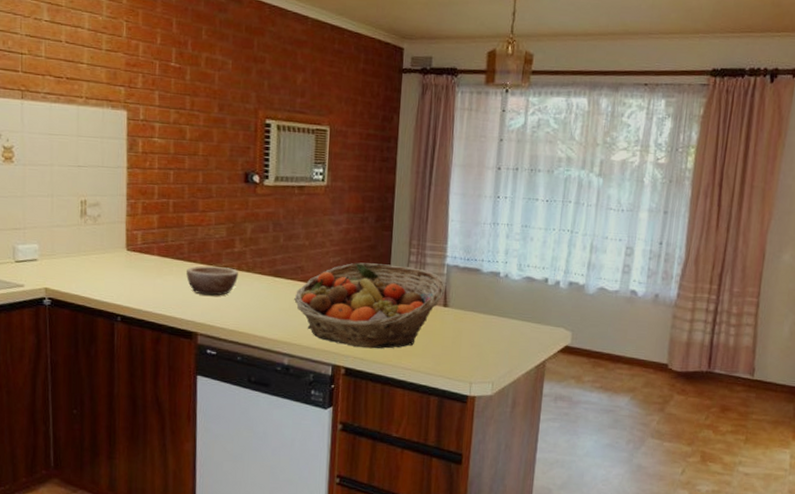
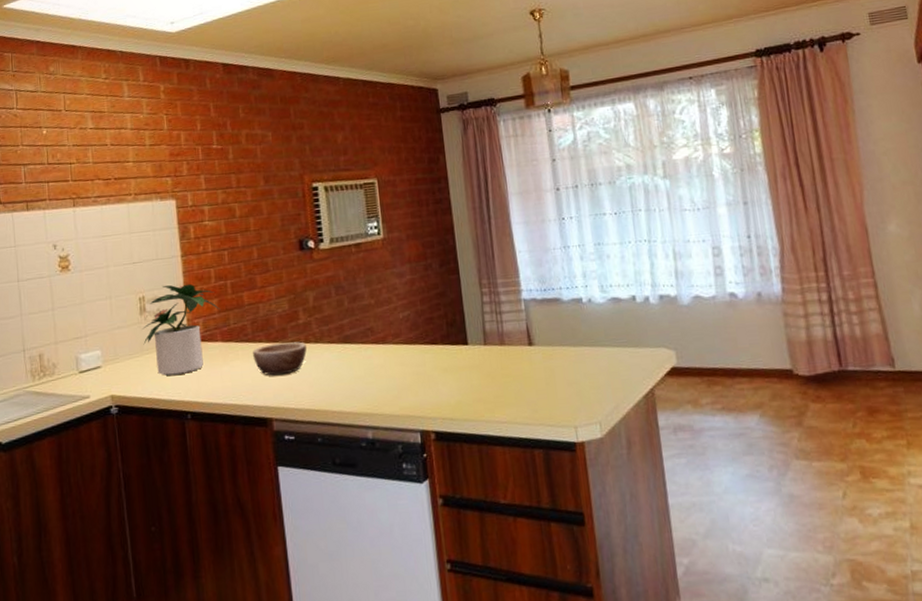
potted plant: none [81,193,160,280] -> present [142,283,221,376]
fruit basket: present [294,262,445,349] -> none [368,309,527,407]

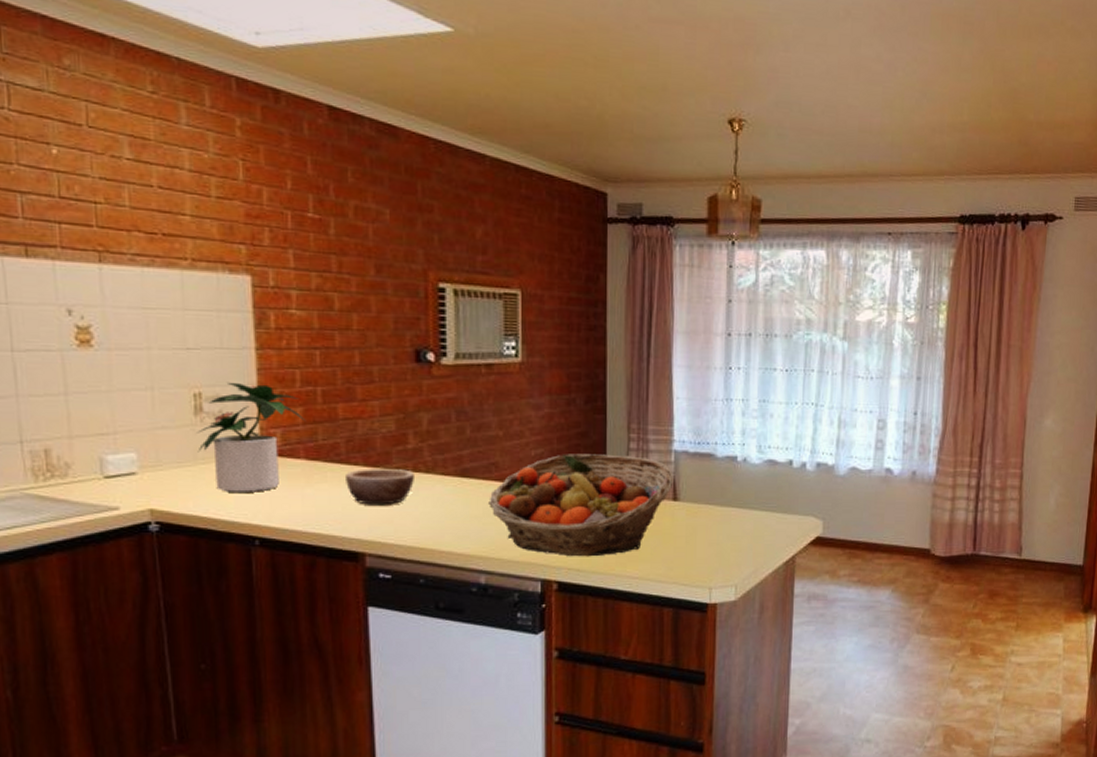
fruit basket: none [368,309,527,407] -> present [489,454,674,557]

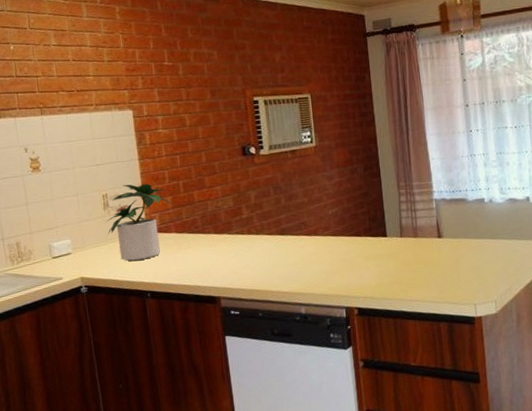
bowl: present [346,469,414,505] -> none [203,233,249,262]
fruit basket: present [489,454,674,557] -> none [302,207,437,288]

